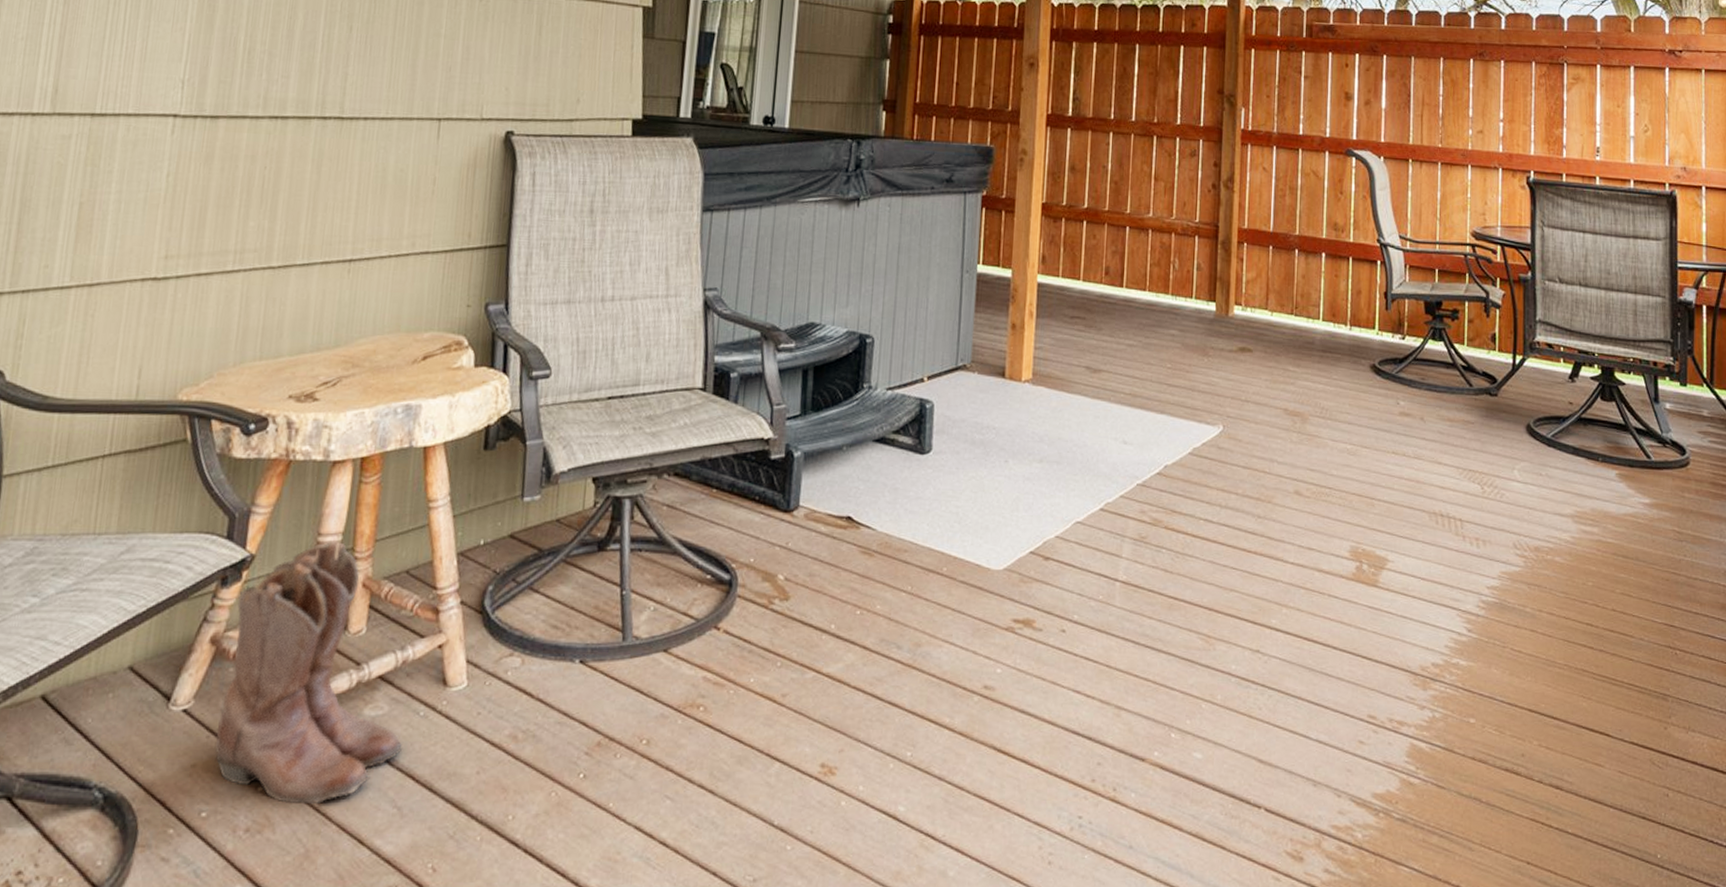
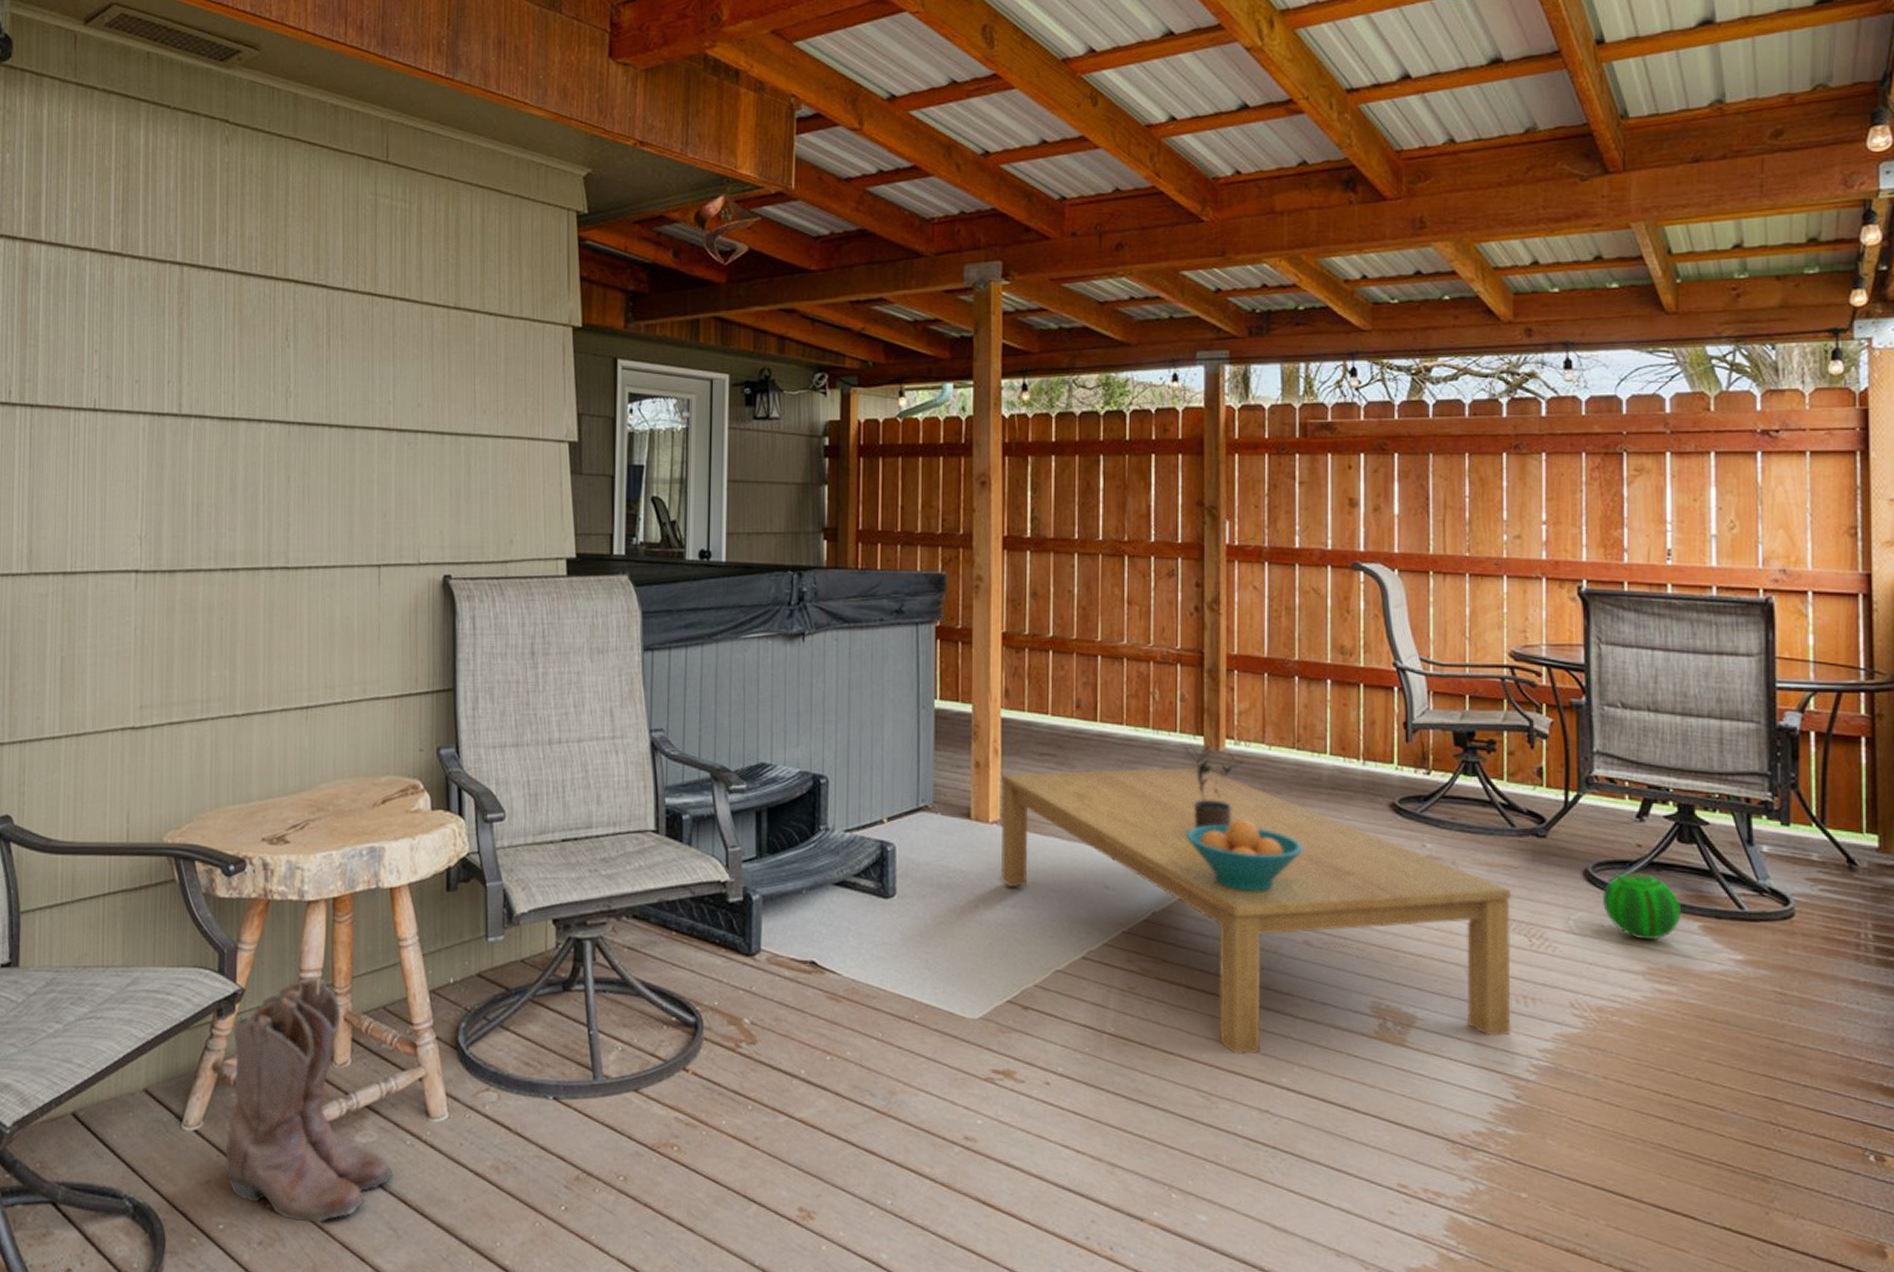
coffee table: none [1029,330,1469,599] -> present [1000,766,1512,1055]
fruit bowl: none [1196,379,1297,446] -> present [1185,819,1303,892]
potted plant: none [1199,309,1250,388] -> present [1185,743,1245,829]
ball: none [1541,426,1602,487] -> present [1603,872,1680,941]

